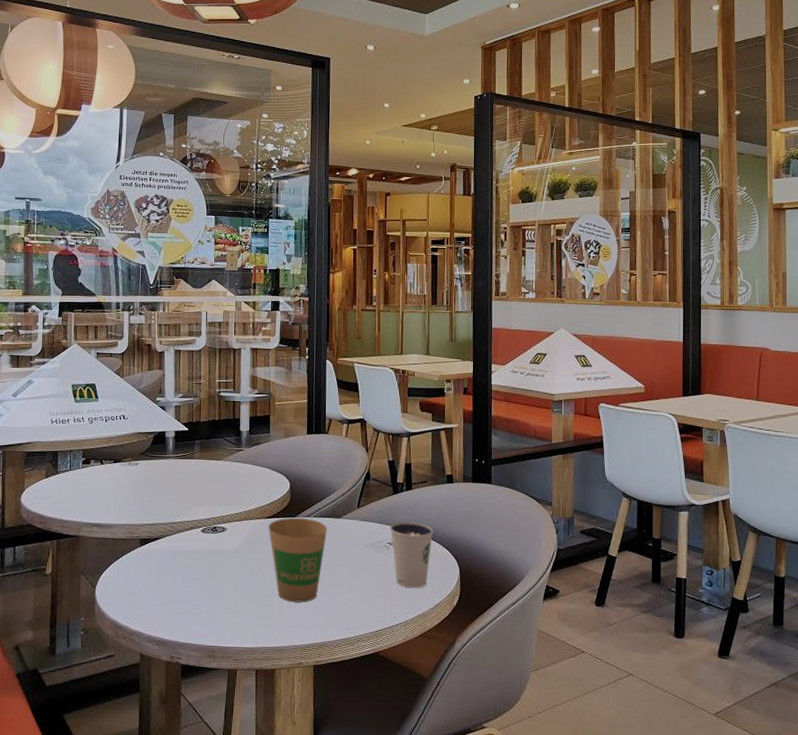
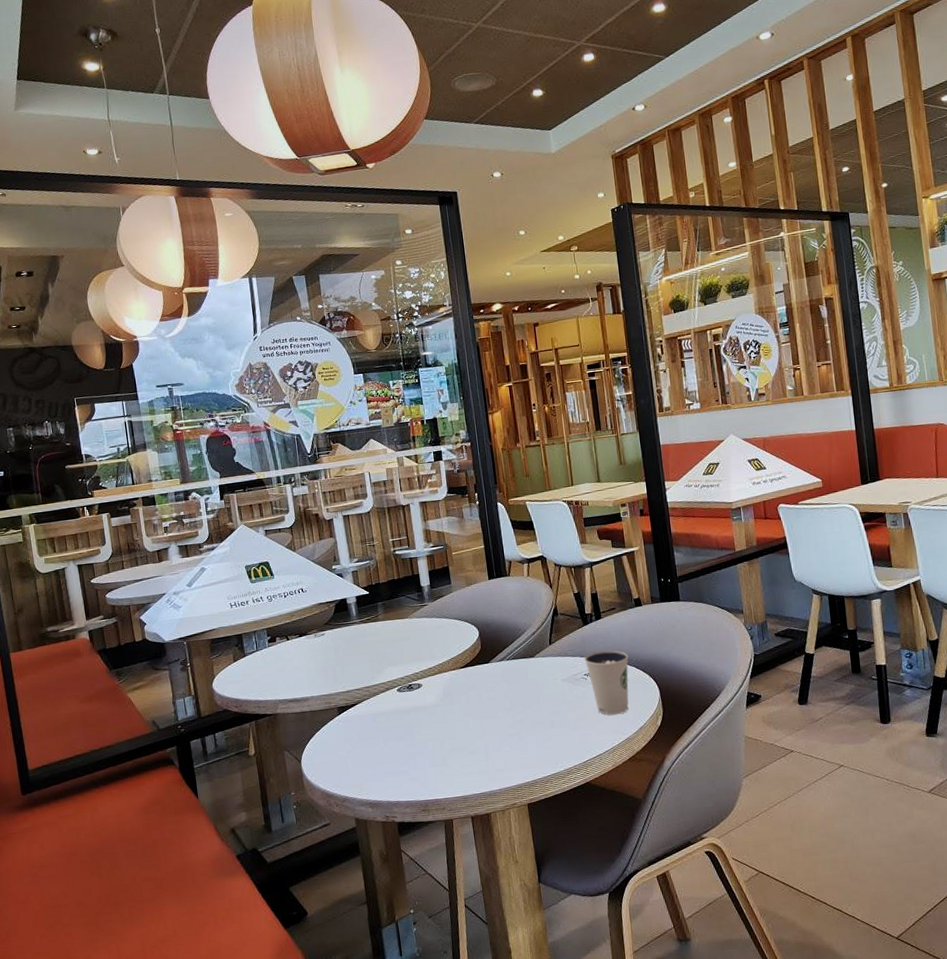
paper cup: present [268,517,327,603] -> none [463,662,523,746]

